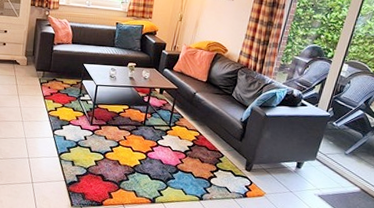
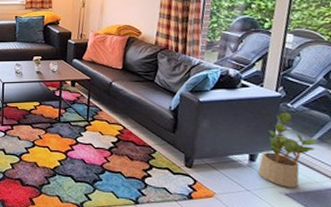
potted plant: none [301,128,351,191] -> present [258,111,319,188]

